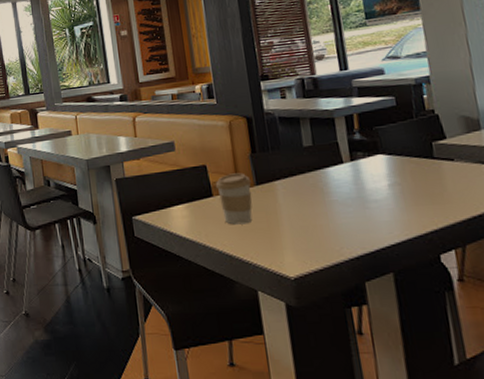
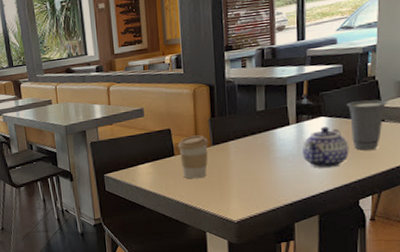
teapot: none [361,166,419,216] -> present [301,126,349,169]
cup: none [406,136,456,195] -> present [347,99,389,151]

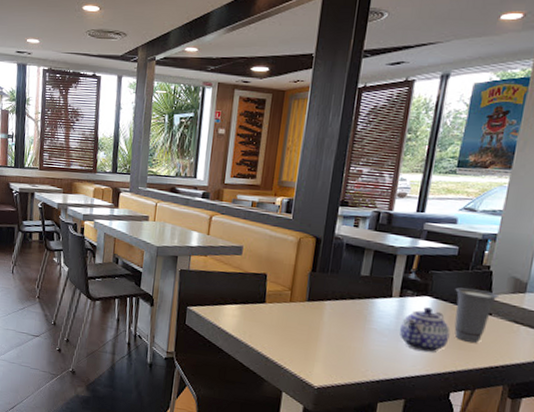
coffee cup: present [178,135,209,179] -> none [270,286,304,334]

